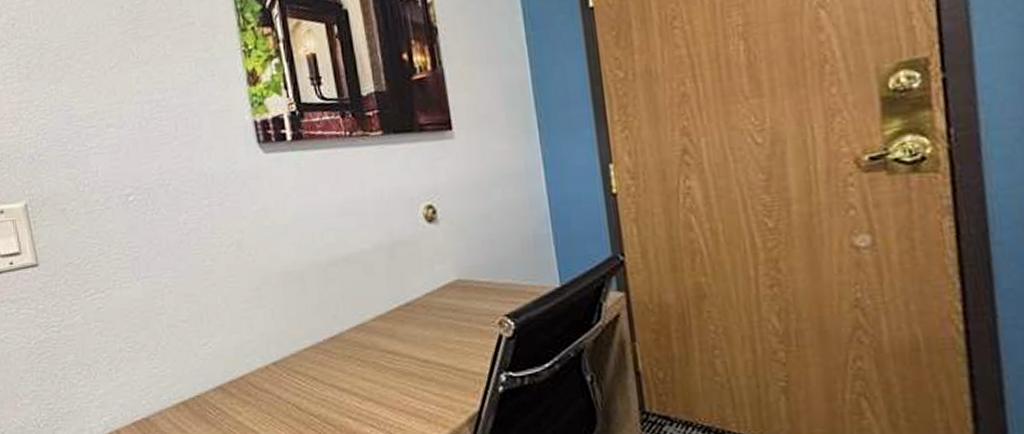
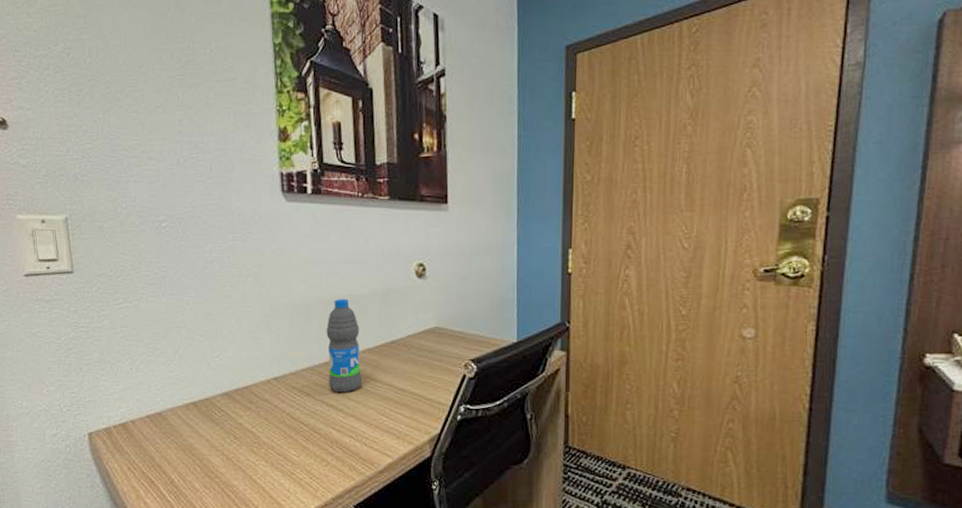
water bottle: none [327,258,377,373] -> present [326,298,363,393]

